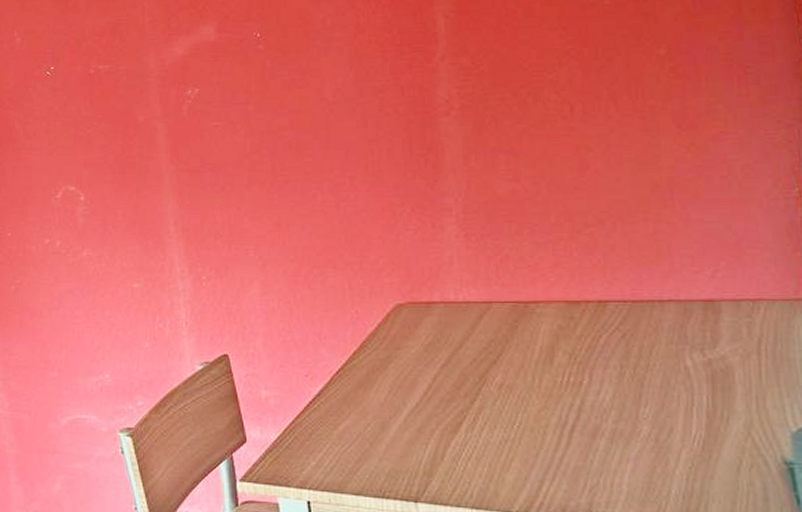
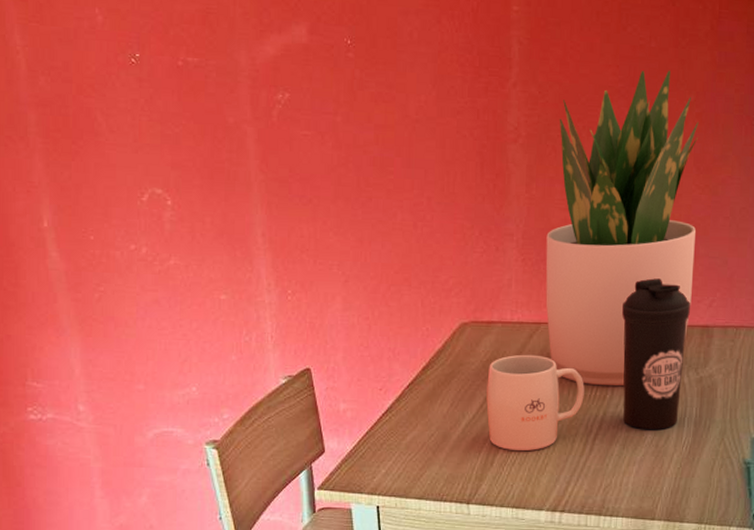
mug: none [430,336,554,444] -> present [486,354,585,451]
planter: none [492,25,687,371] -> present [545,70,699,387]
water bottle: none [593,248,686,422] -> present [621,278,690,430]

